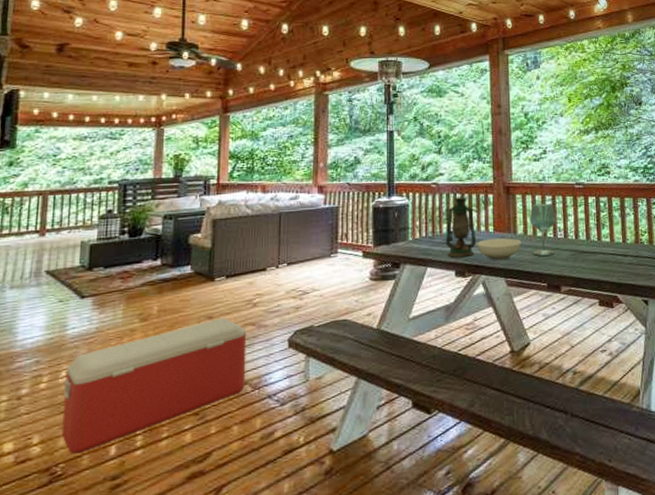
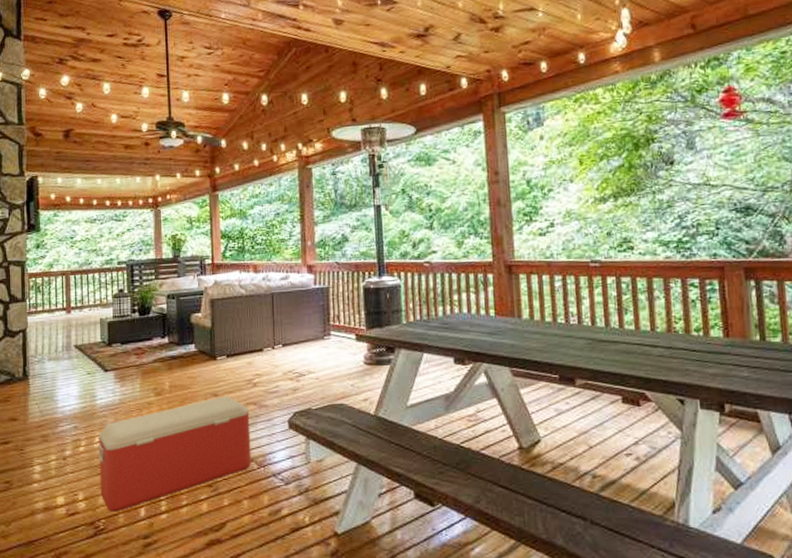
lantern: present [445,192,477,258] -> none [442,272,476,343]
bowl: present [477,238,522,261] -> none [476,323,528,348]
wine glass: present [529,203,556,257] -> none [536,284,568,345]

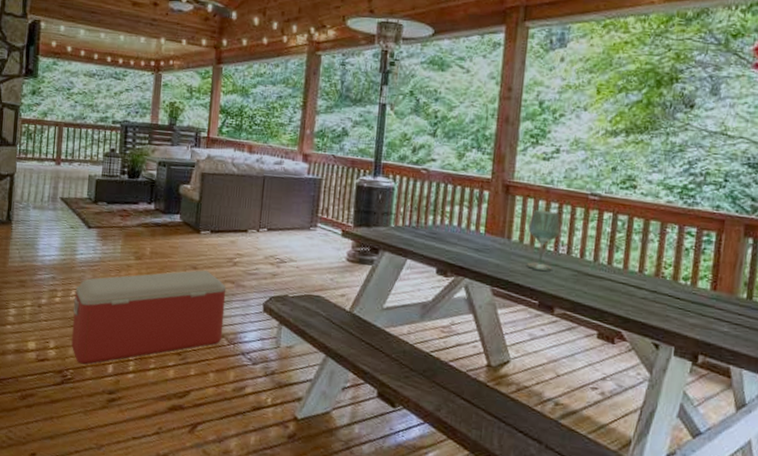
wine glass: none [536,284,568,345] -> present [527,210,561,272]

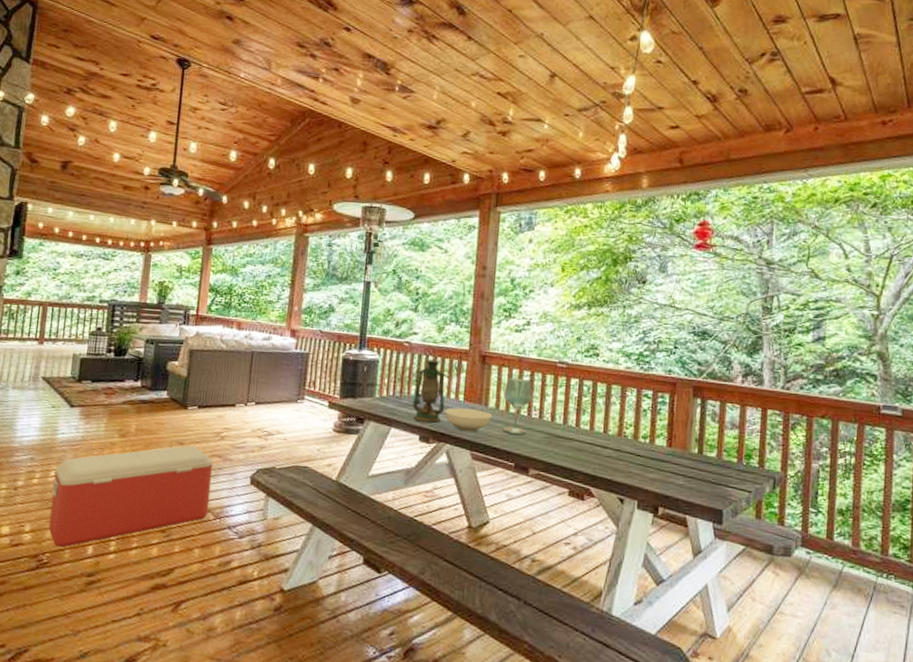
lantern: none [429,183,465,256] -> present [412,355,445,423]
bowl: none [464,240,516,267] -> present [444,407,493,433]

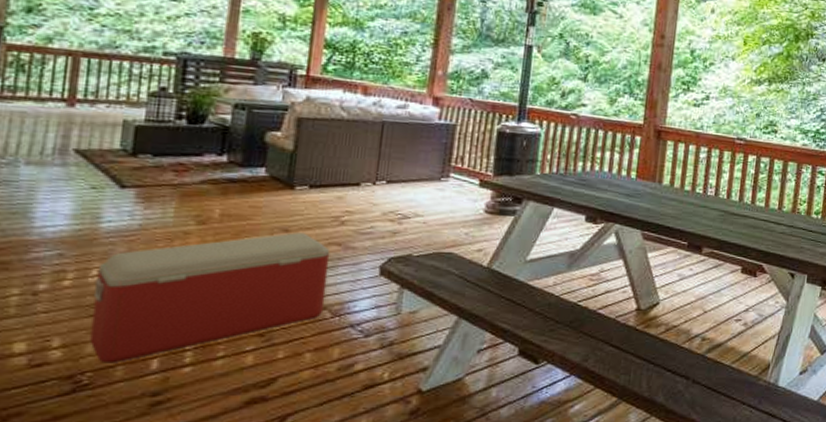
lantern: present [412,355,445,423] -> none [578,129,617,202]
bowl: present [444,407,493,433] -> none [614,185,667,211]
wine glass: present [503,378,533,435] -> none [677,154,710,214]

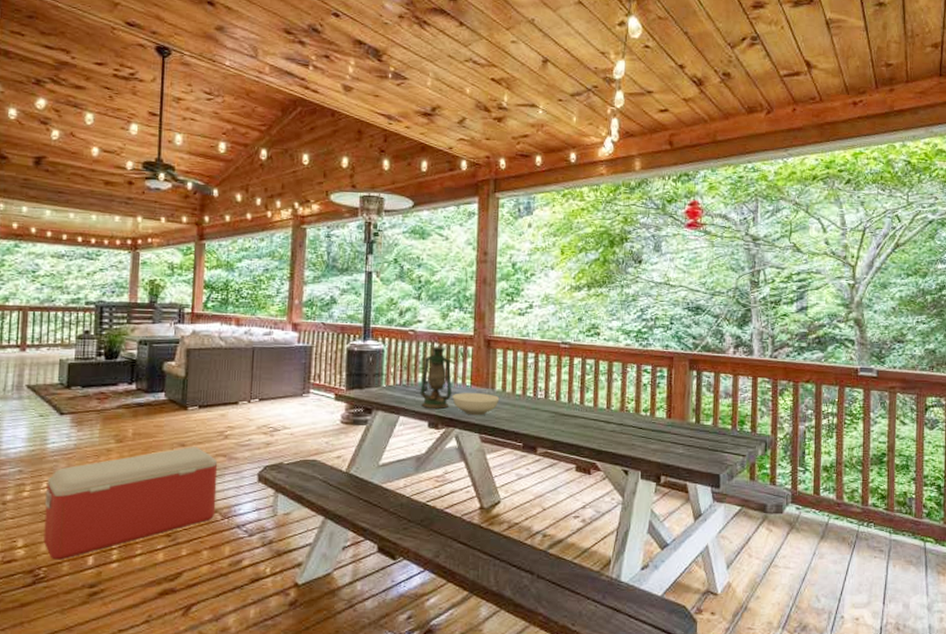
lantern: none [578,129,617,202] -> present [420,342,453,409]
bowl: none [614,185,667,211] -> present [452,393,500,416]

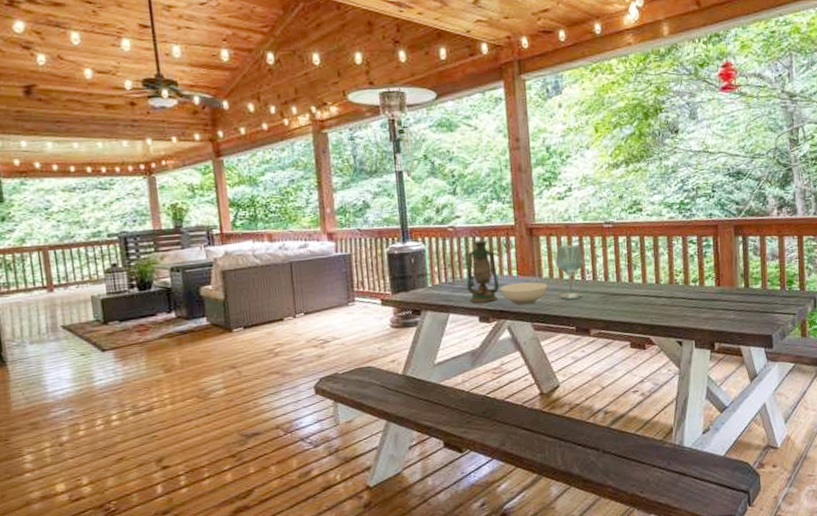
cooler: present [43,447,218,560] -> none [100,367,277,493]
wine glass: none [509,361,538,416] -> present [555,244,584,300]

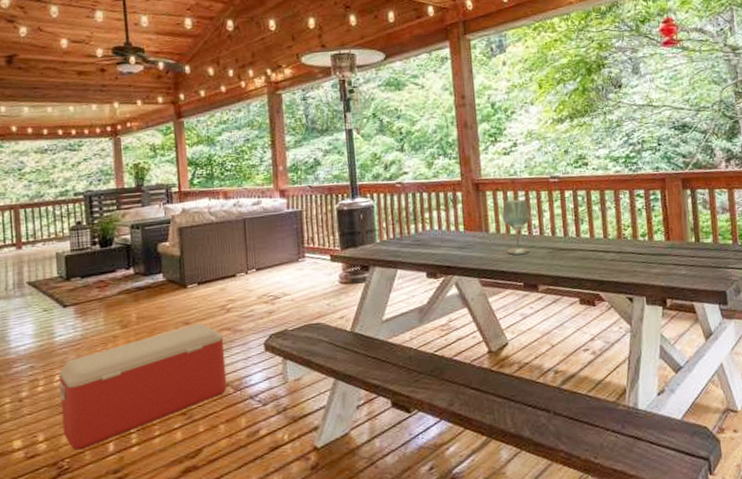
cooler: none [100,367,277,493] -> present [58,323,227,450]
lantern: present [466,235,500,303] -> none [414,191,447,259]
bowl: present [500,282,548,306] -> none [447,237,495,261]

